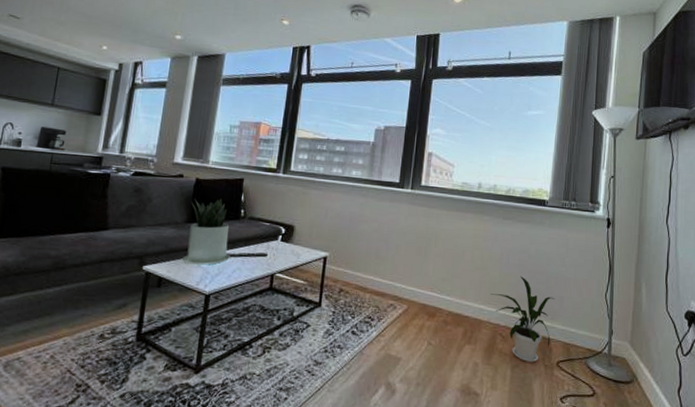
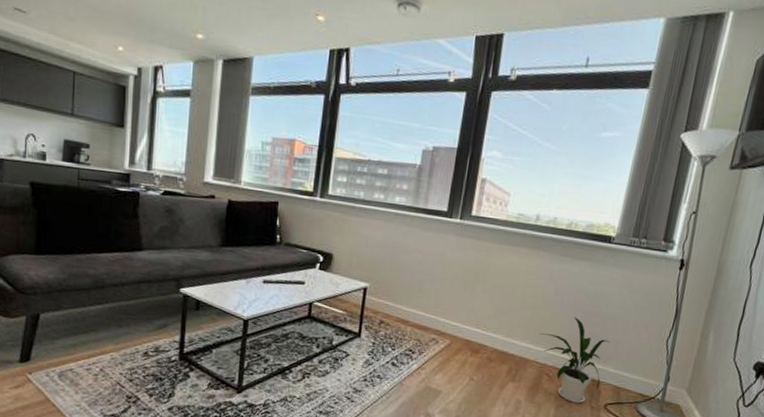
planter: present [182,198,230,266] -> none [219,221,267,291]

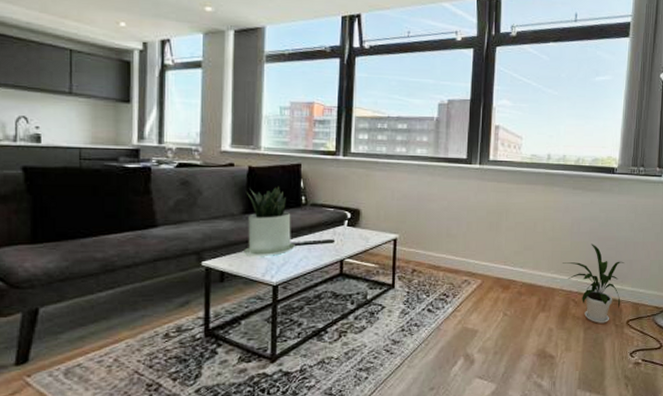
coffee maker: present [61,139,91,167] -> none [59,119,95,145]
planter: none [219,221,267,291] -> present [244,186,295,257]

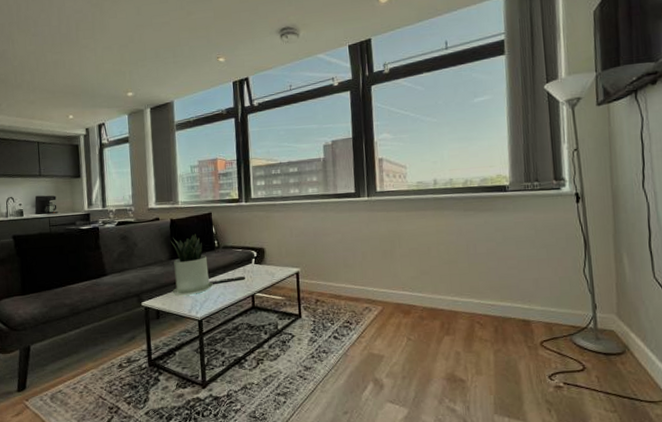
coffee maker: none [59,119,95,145] -> present [34,195,59,215]
house plant: present [563,244,625,324] -> none [462,264,531,346]

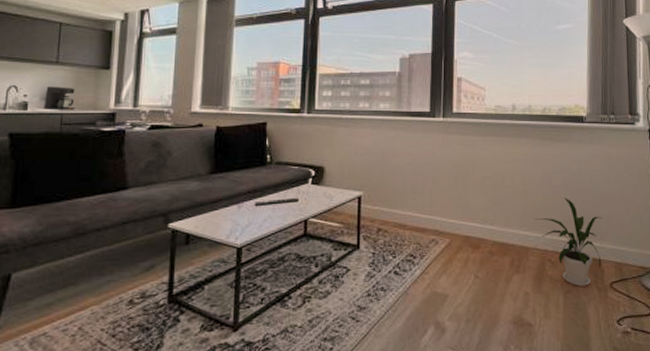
planter: present [170,233,213,296] -> none [209,145,260,218]
house plant: none [462,264,531,346] -> present [535,197,602,286]

